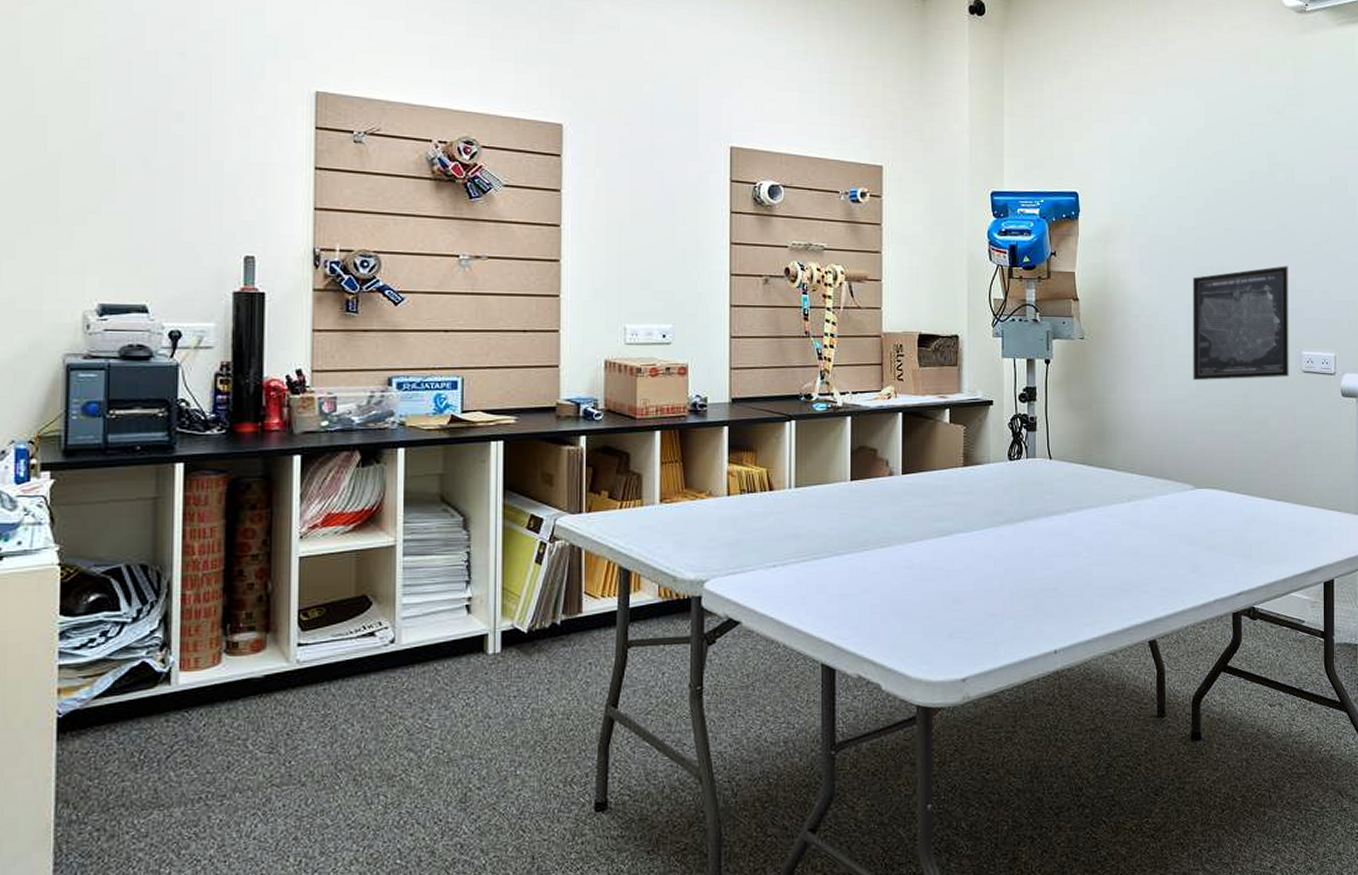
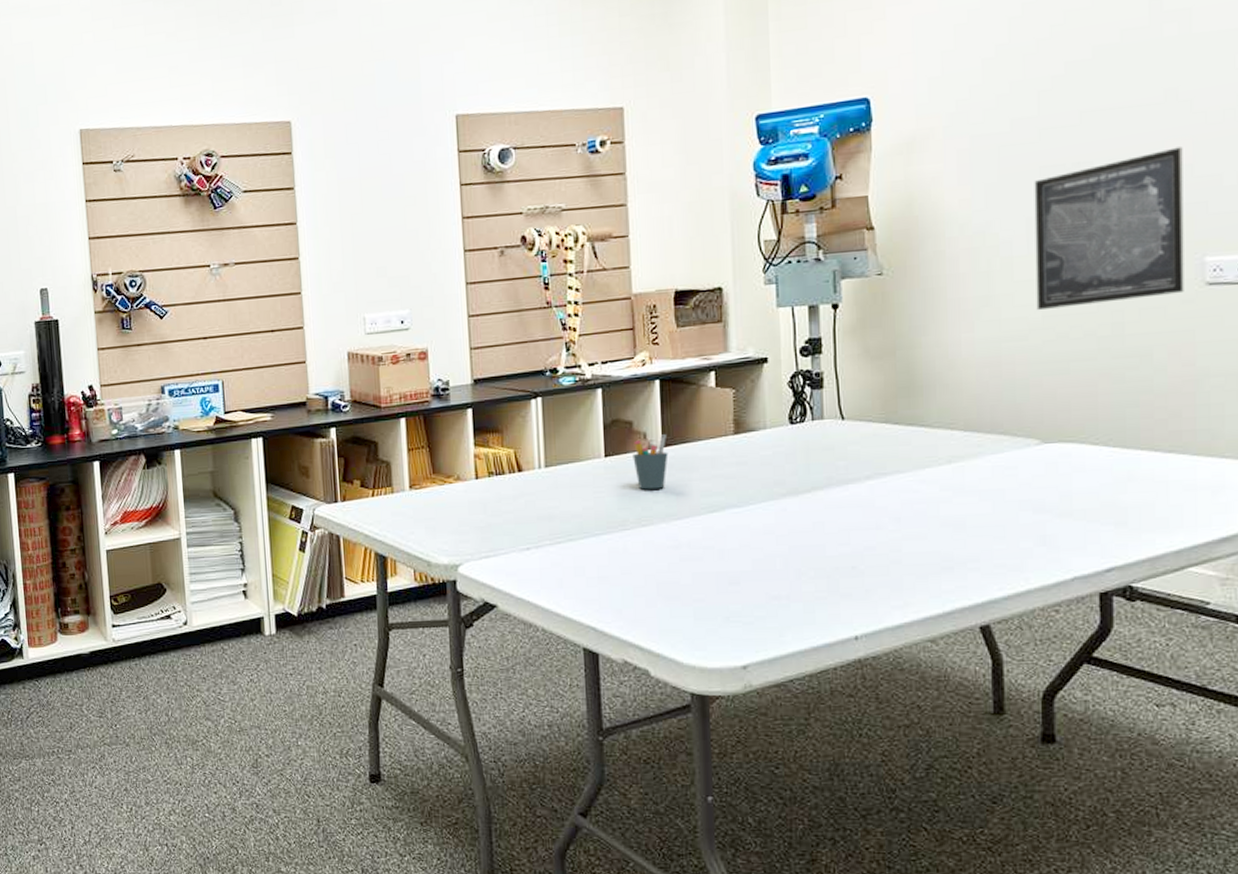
pen holder: none [876,463,907,513] -> present [633,434,669,490]

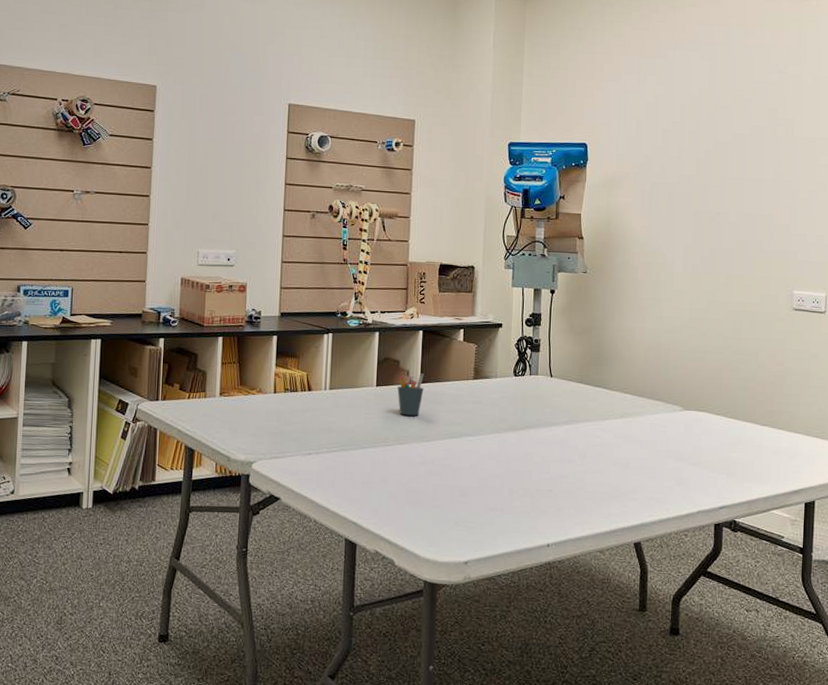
wall art: present [1034,147,1184,311] -> none [686,212,784,314]

